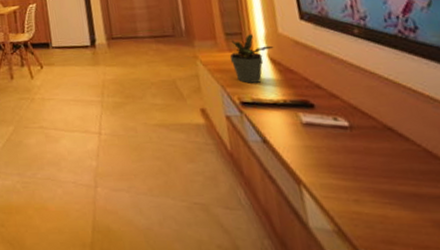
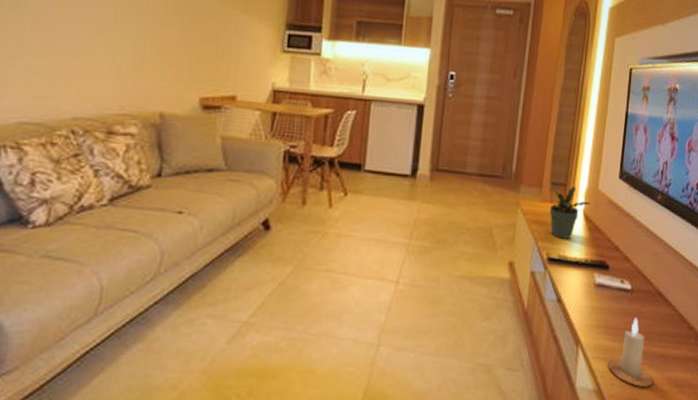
candle: none [342,154,412,230] -> present [607,317,654,388]

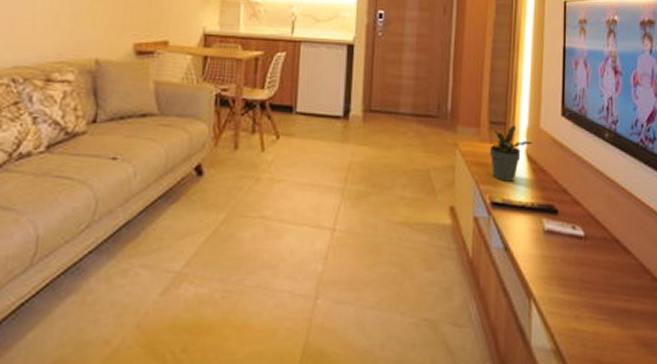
candle: present [607,317,654,388] -> none [564,267,618,348]

